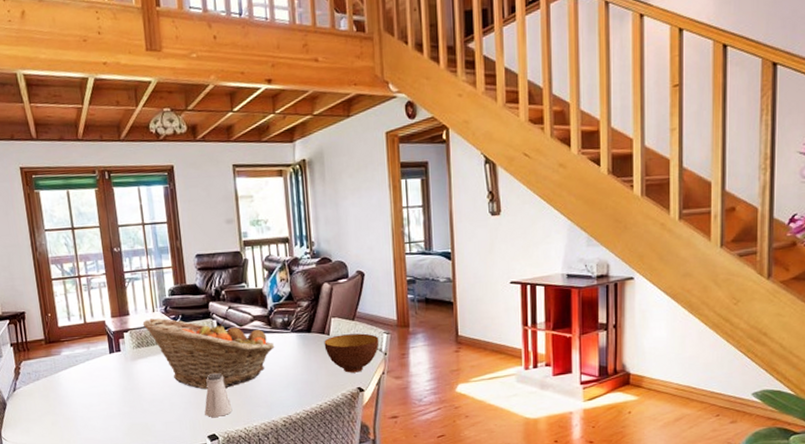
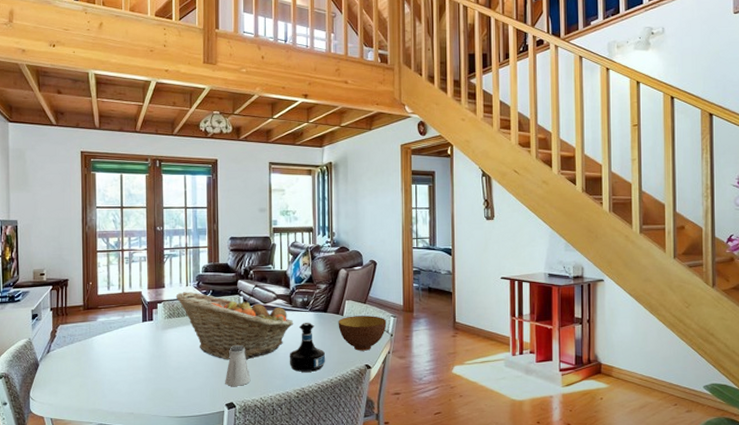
tequila bottle: none [273,344,312,399] -> present [290,322,325,372]

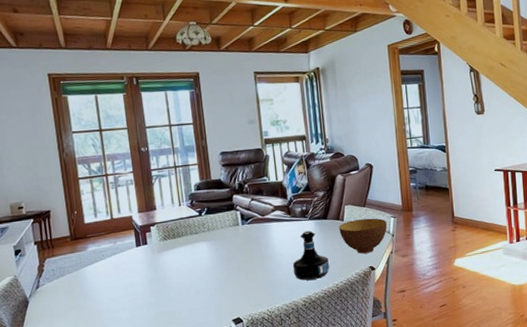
fruit basket: present [175,292,294,360] -> none [169,210,295,277]
saltshaker: present [225,345,251,386] -> none [229,260,256,302]

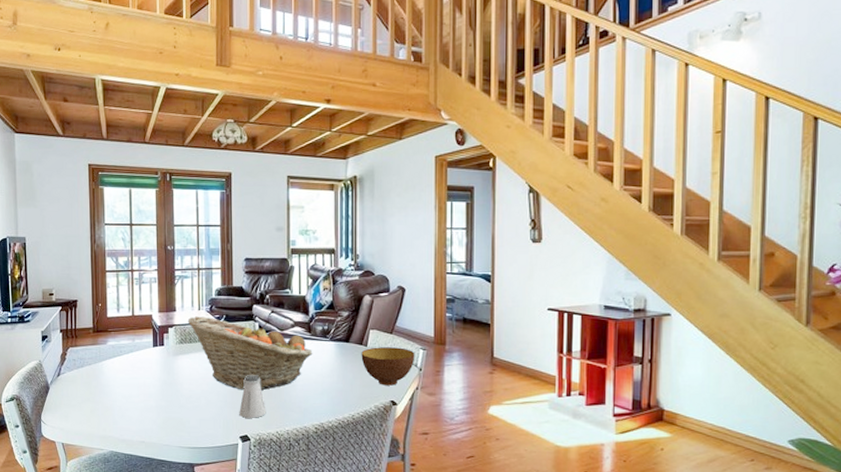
fruit basket: none [169,210,295,277] -> present [187,316,313,390]
saltshaker: none [229,260,256,302] -> present [239,375,266,418]
tequila bottle: present [293,230,329,281] -> none [308,352,346,406]

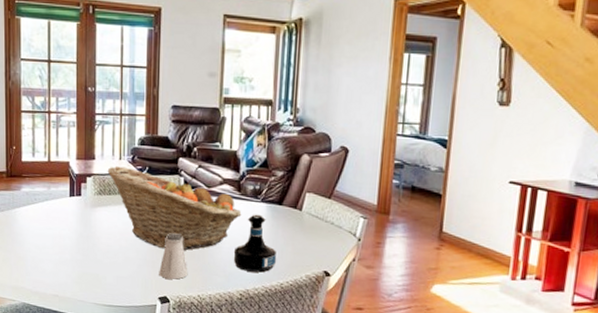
tequila bottle: none [308,352,346,406] -> present [234,214,276,273]
bowl: present [361,347,415,386] -> none [294,212,355,255]

